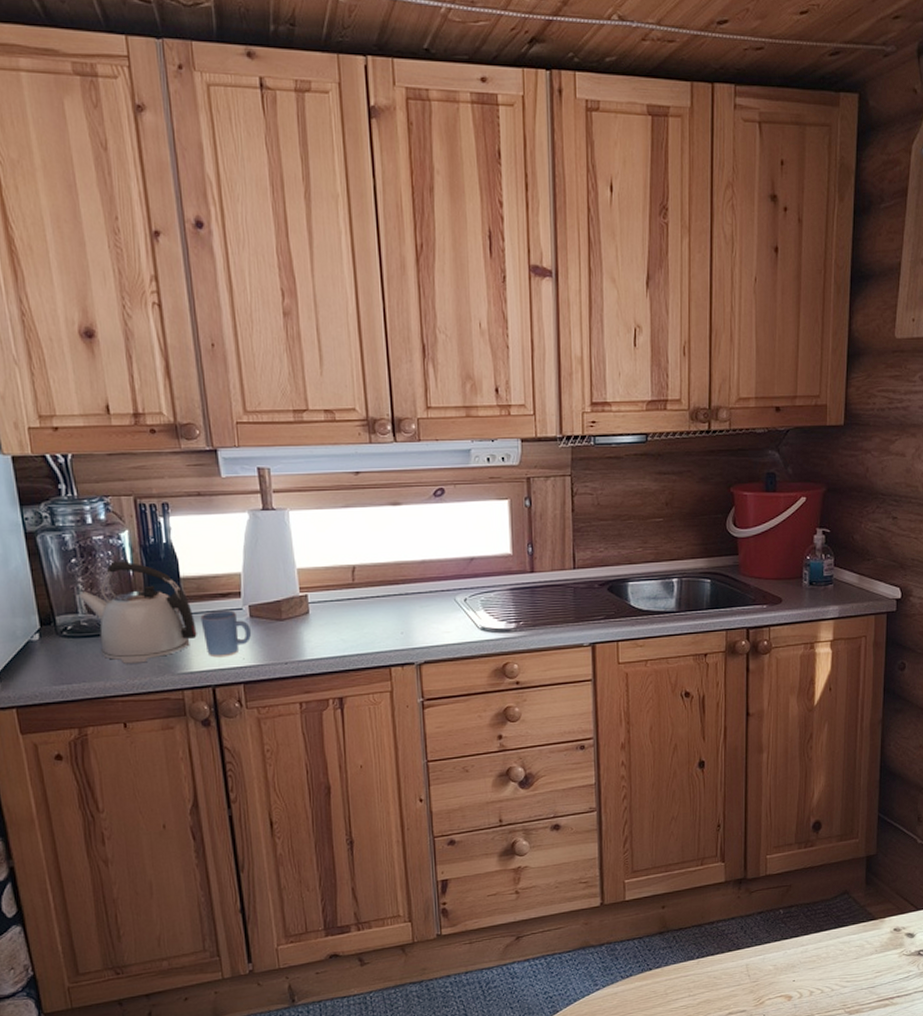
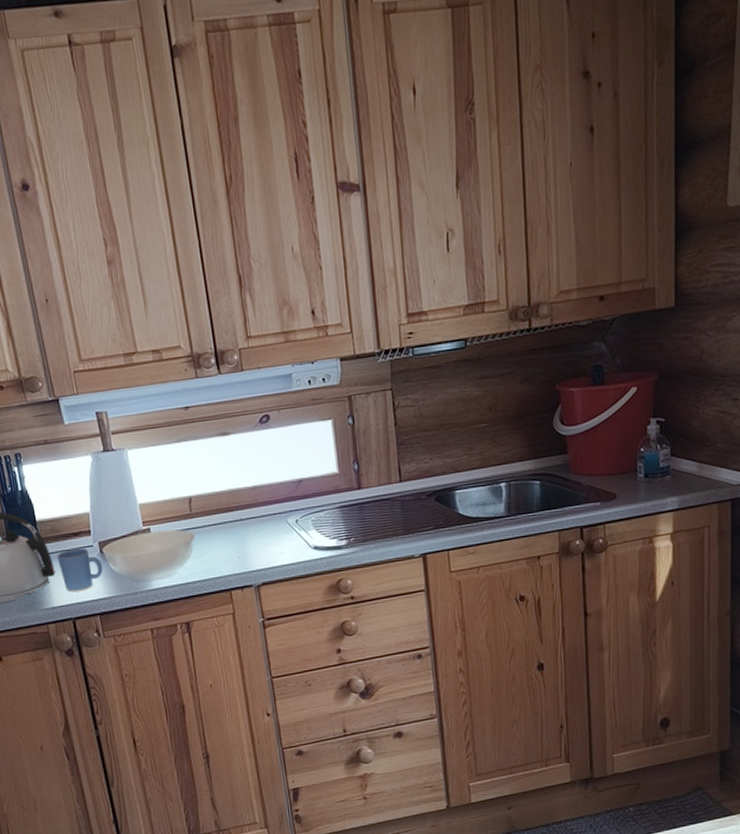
bowl: none [252,599,356,652] -> present [102,529,195,583]

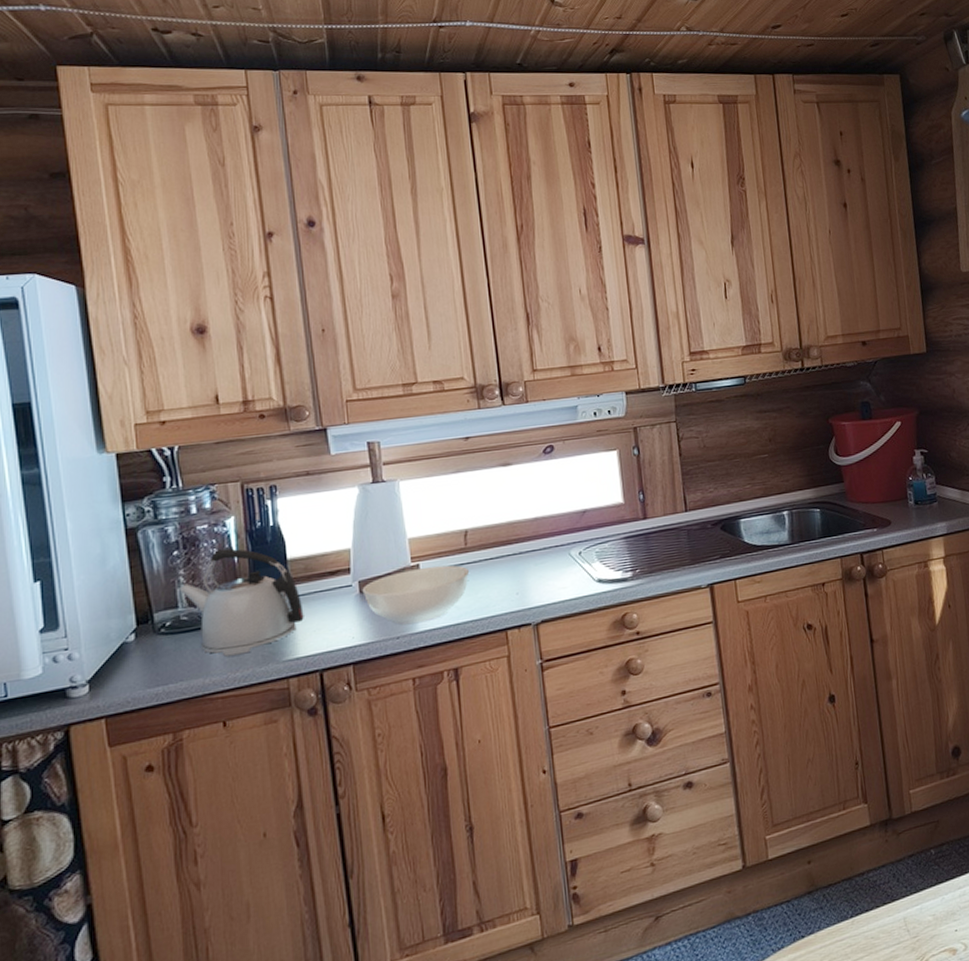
mug: present [57,548,103,593] -> none [308,588,362,640]

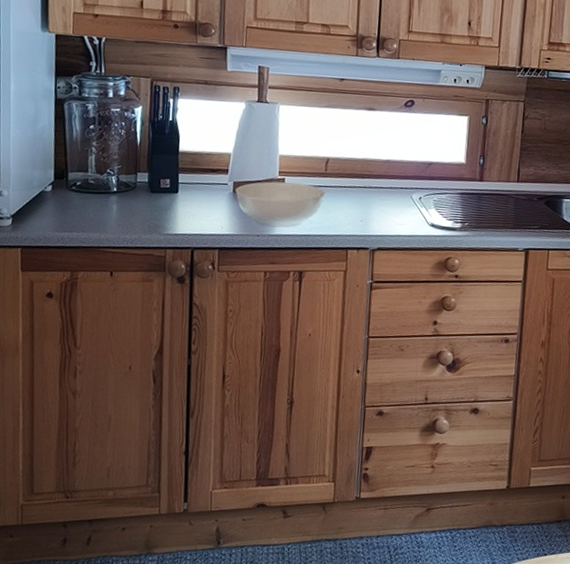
kettle: present [177,548,304,657] -> none [89,131,186,221]

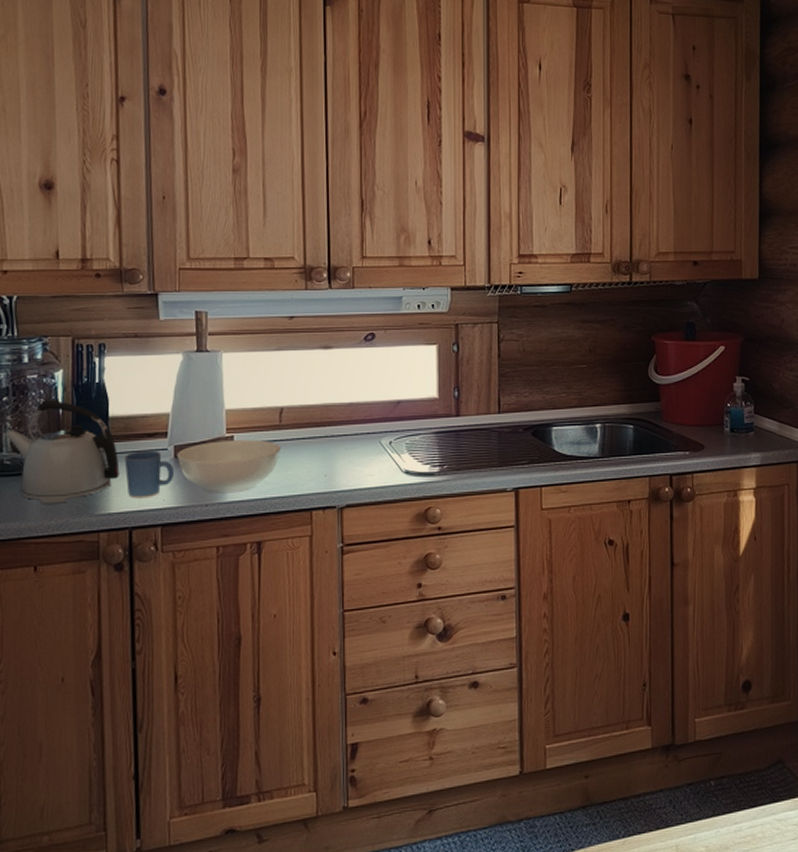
kettle: none [89,131,186,221] -> present [3,400,120,504]
mug: none [190,183,233,225] -> present [124,450,175,499]

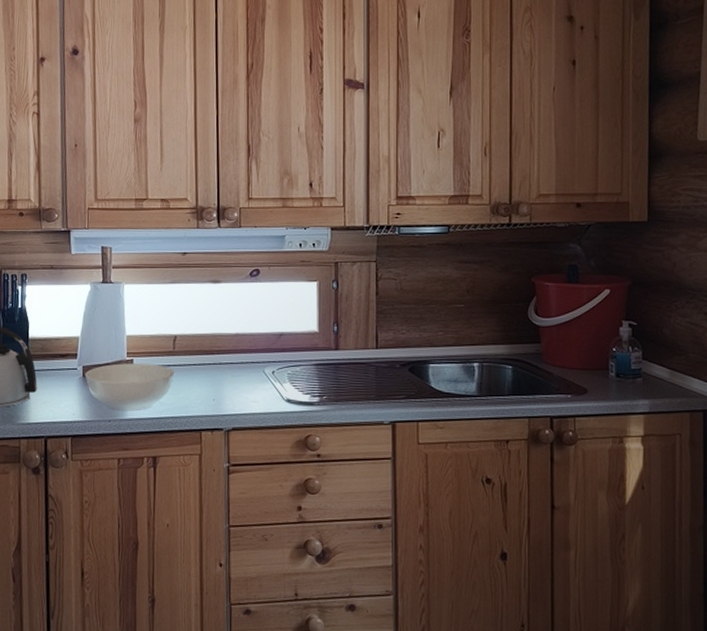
mug: present [124,450,175,499] -> none [41,369,83,412]

